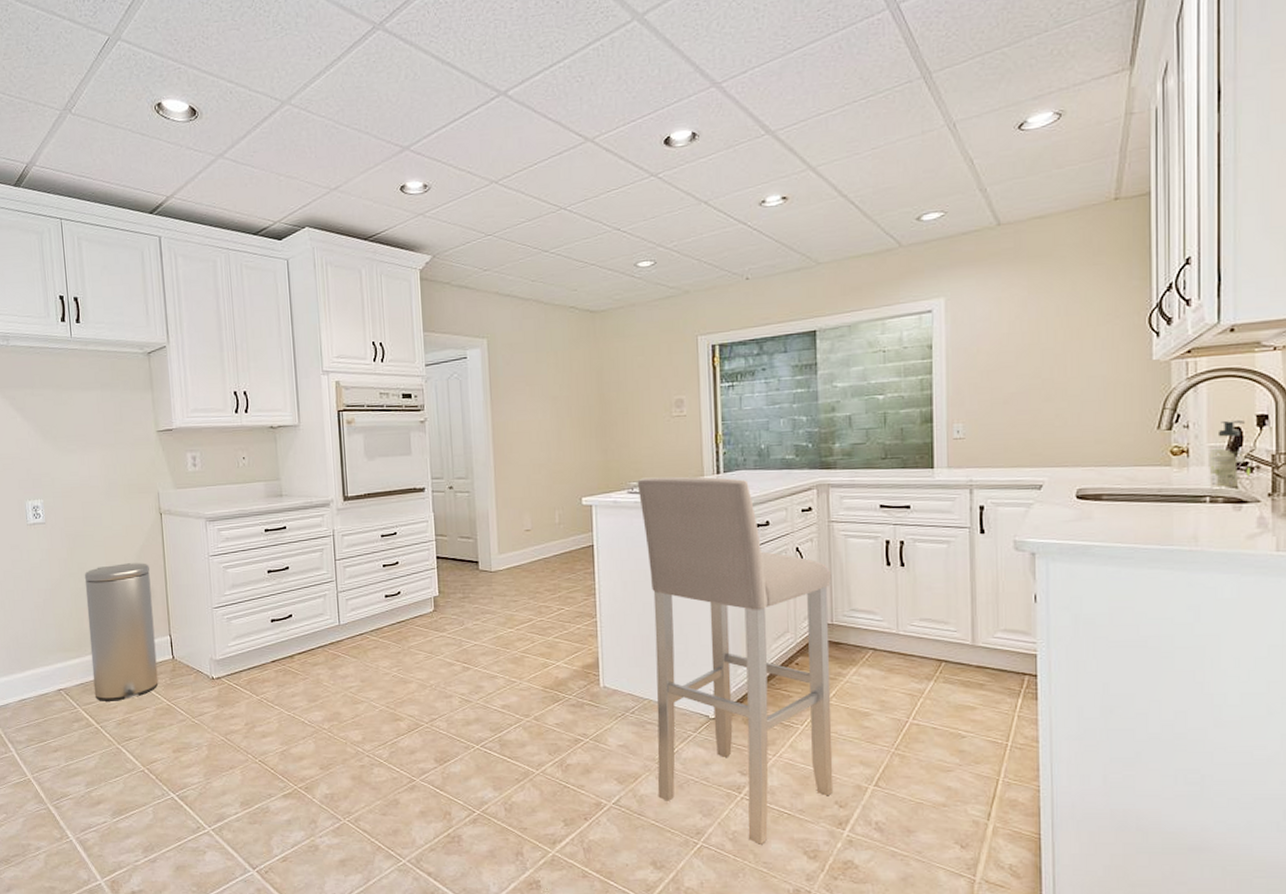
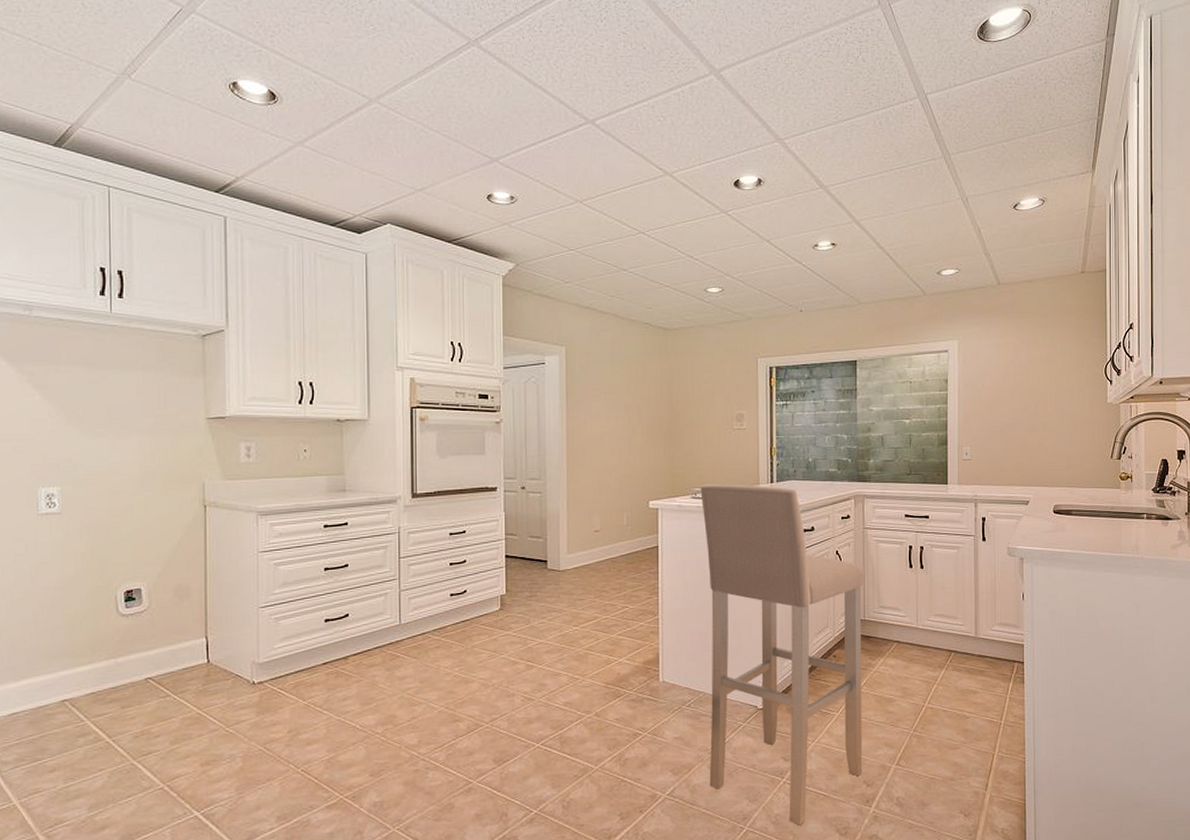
pedal bin: present [84,563,159,701] -> none [106,558,189,712]
soap dispenser: present [1209,421,1251,488] -> none [1146,454,1174,507]

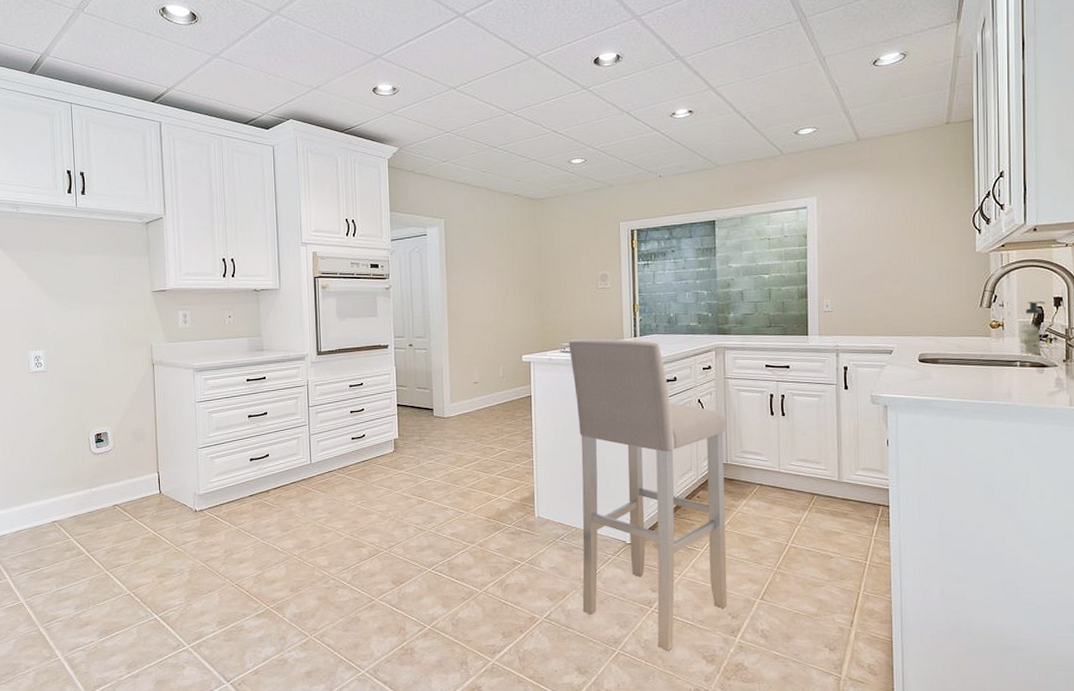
soap dispenser: none [1146,454,1174,507] -> present [1019,301,1050,354]

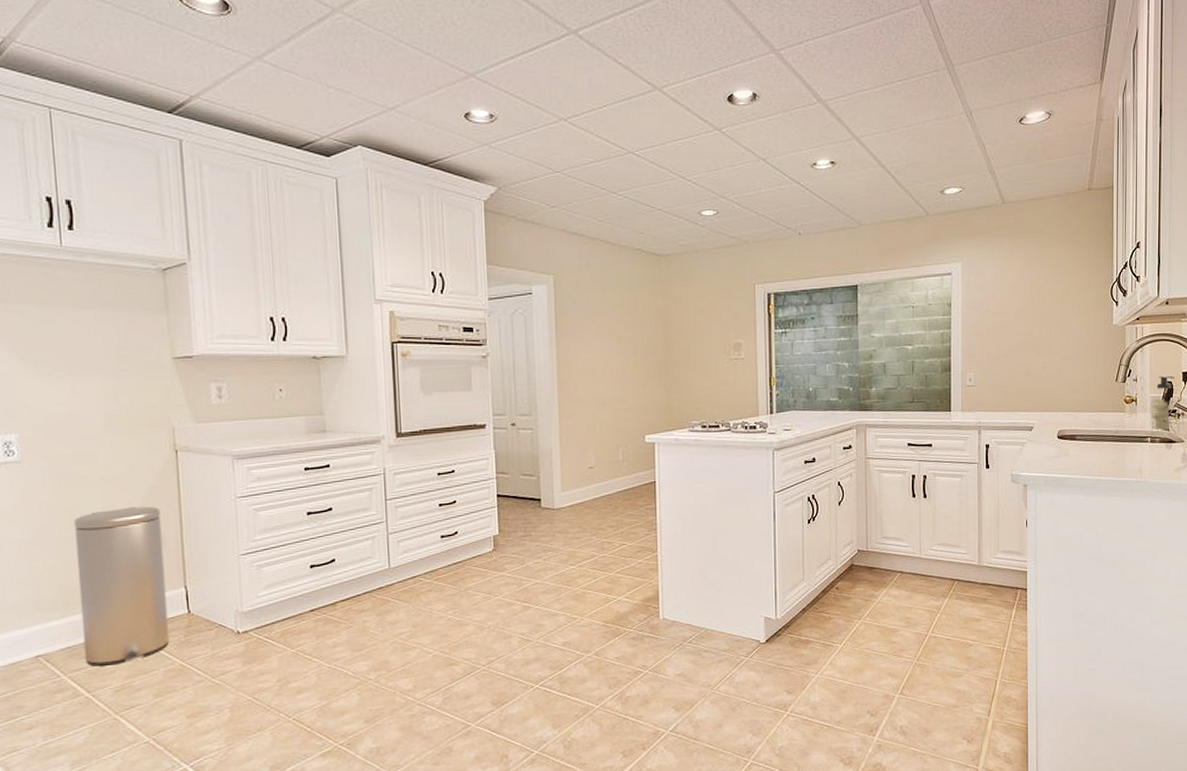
pedal bin: none [80,408,146,532] -> present [73,506,170,667]
bar stool: present [568,338,728,651] -> none [698,416,866,757]

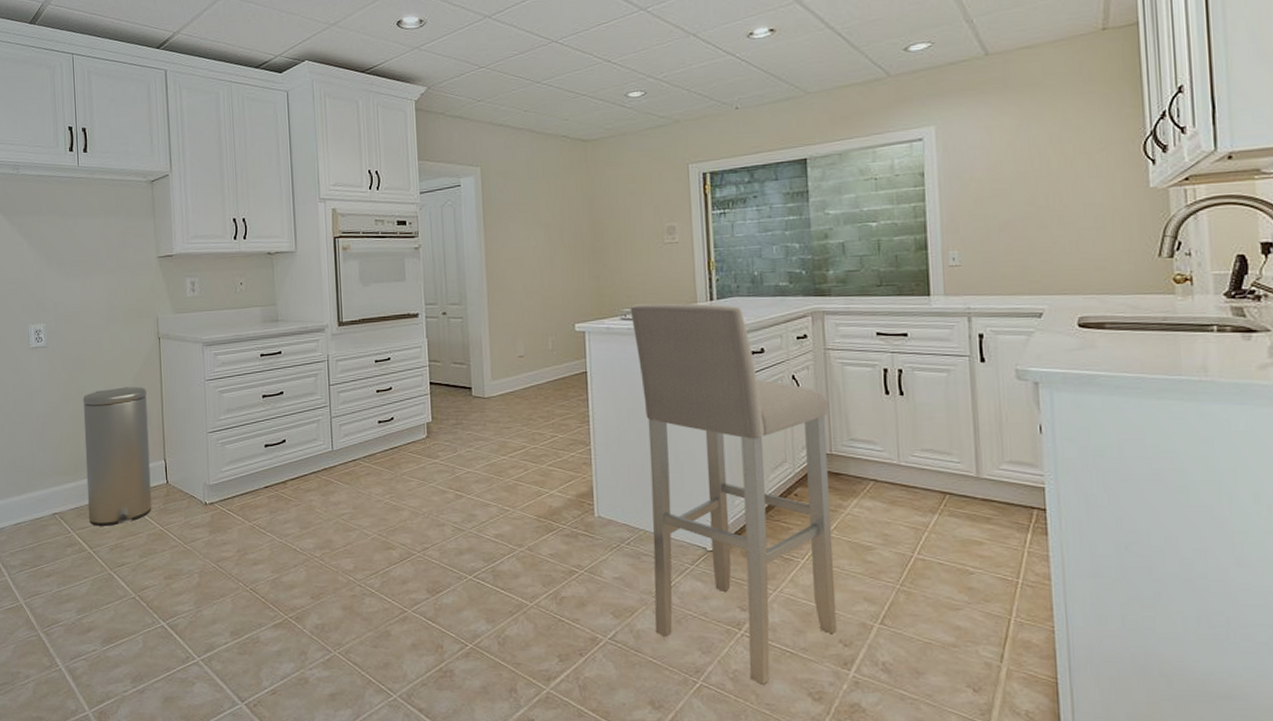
bar stool: none [698,416,866,757] -> present [630,303,838,685]
soap dispenser: present [1150,376,1178,430] -> none [1213,248,1259,316]

